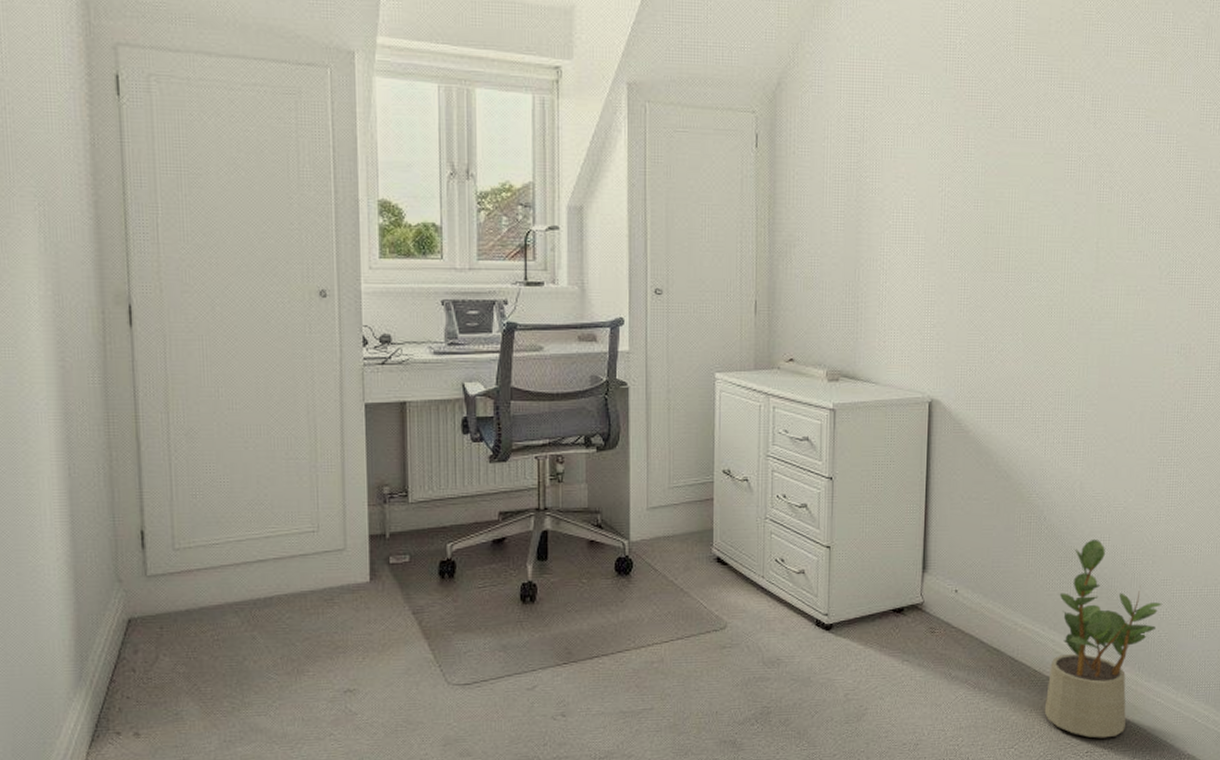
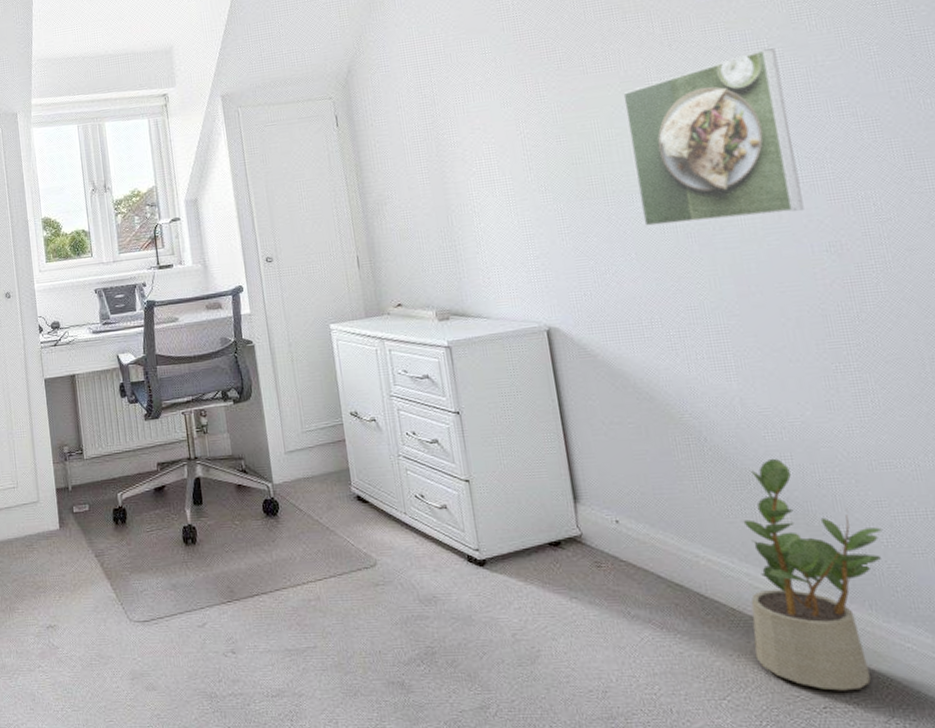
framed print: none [1036,144,1181,312] -> present [623,48,804,228]

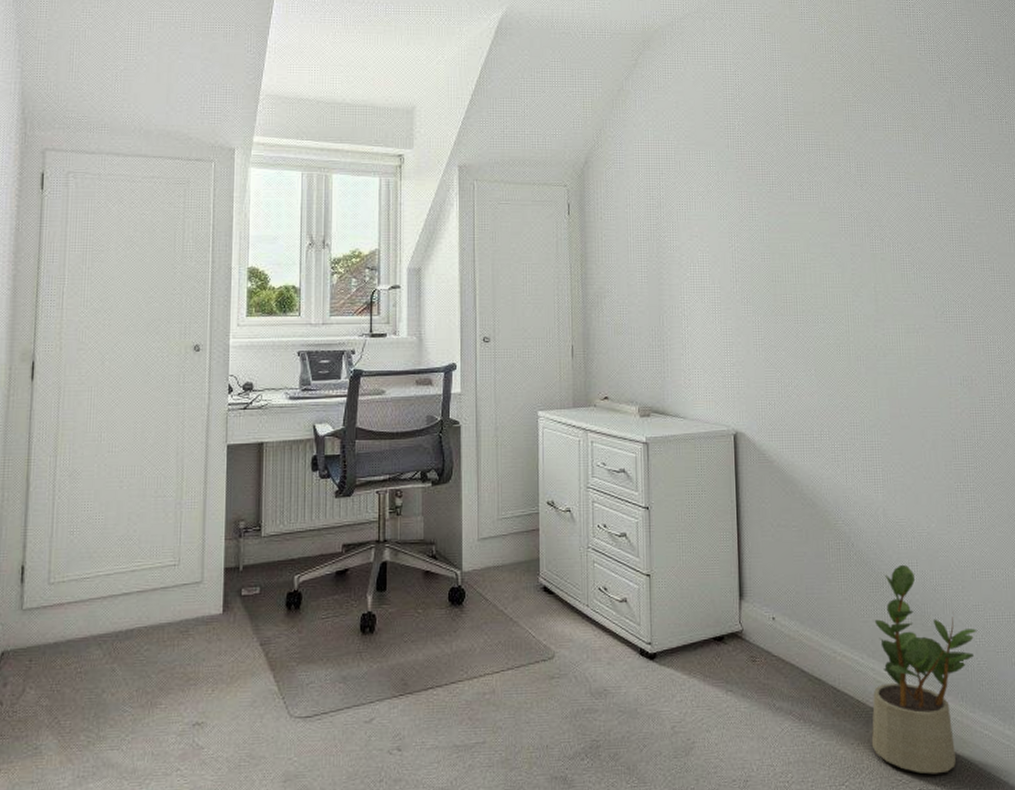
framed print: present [623,48,804,228] -> none [820,201,948,348]

